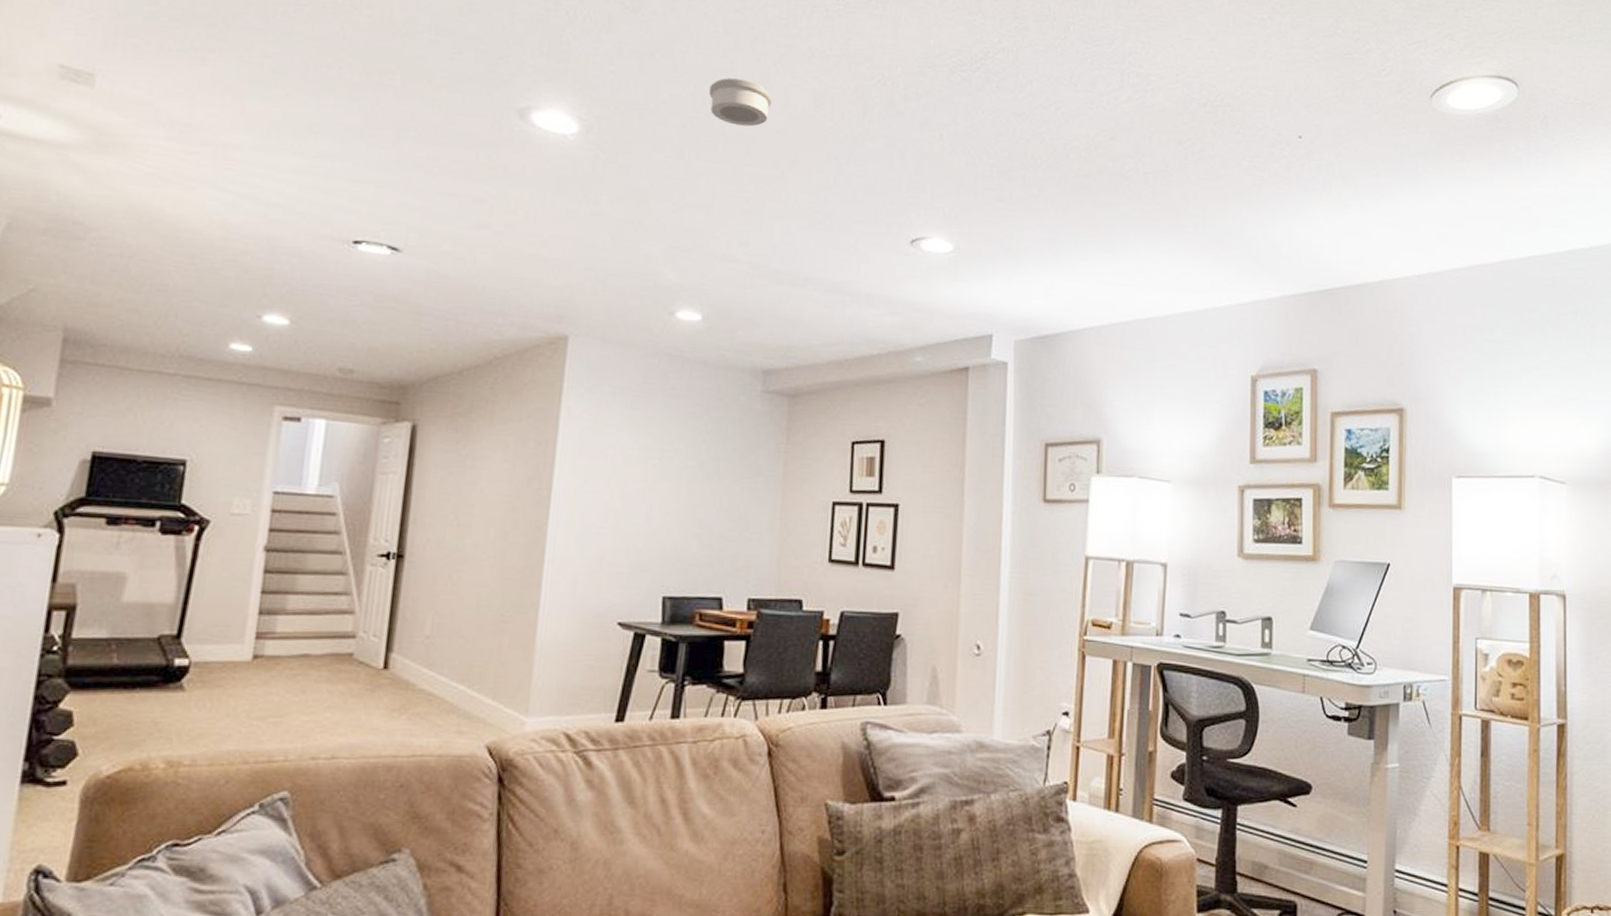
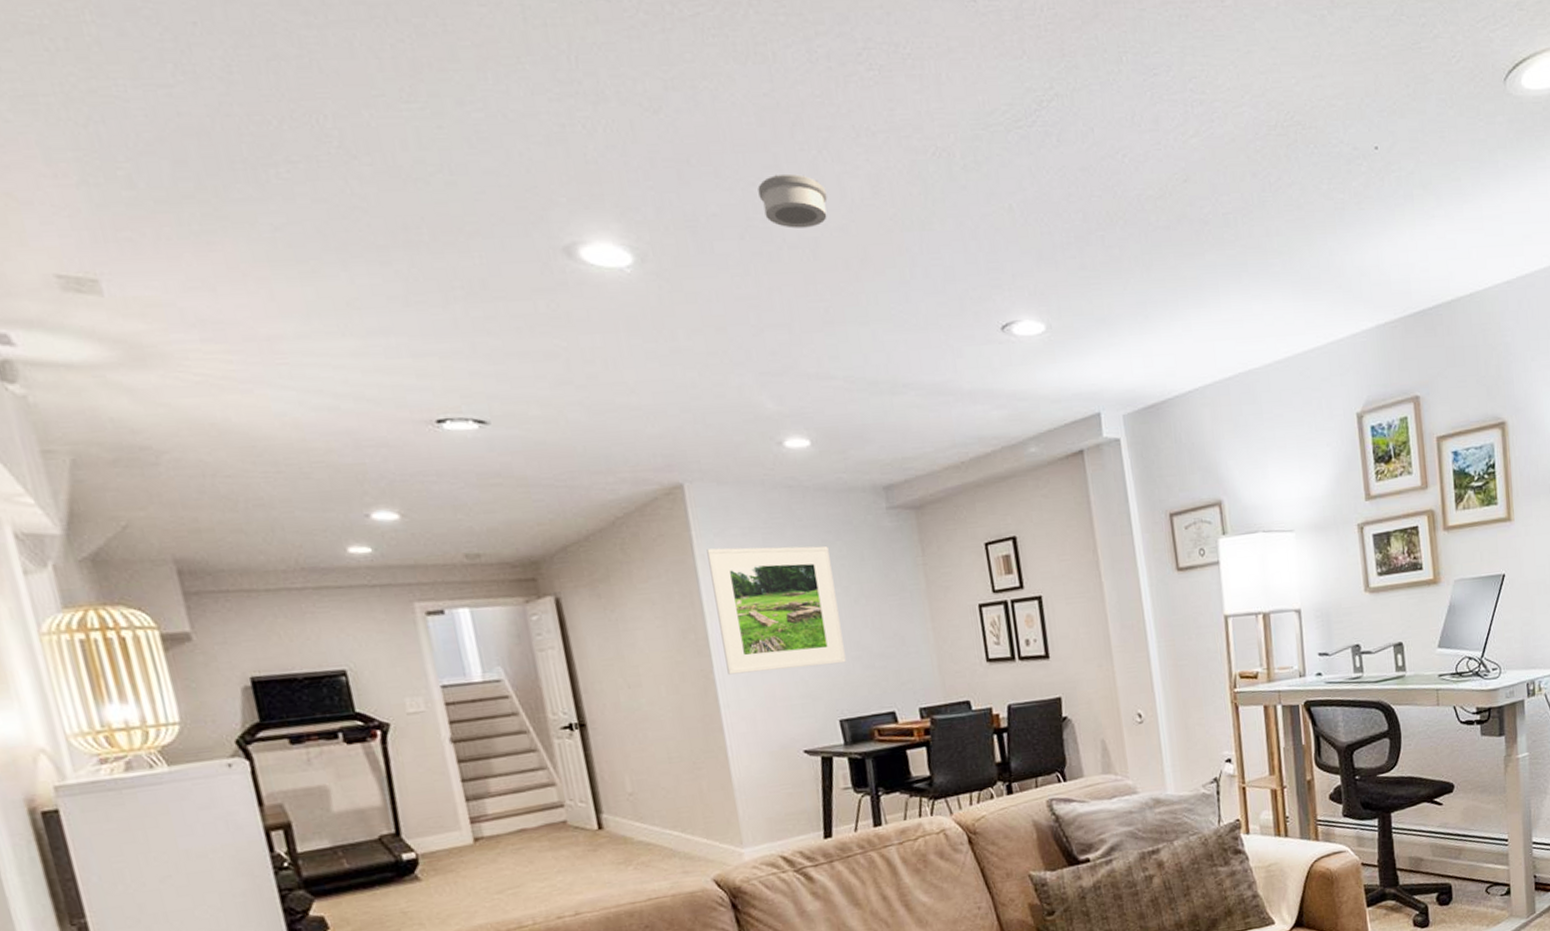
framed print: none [561,402,694,538] -> present [706,546,846,675]

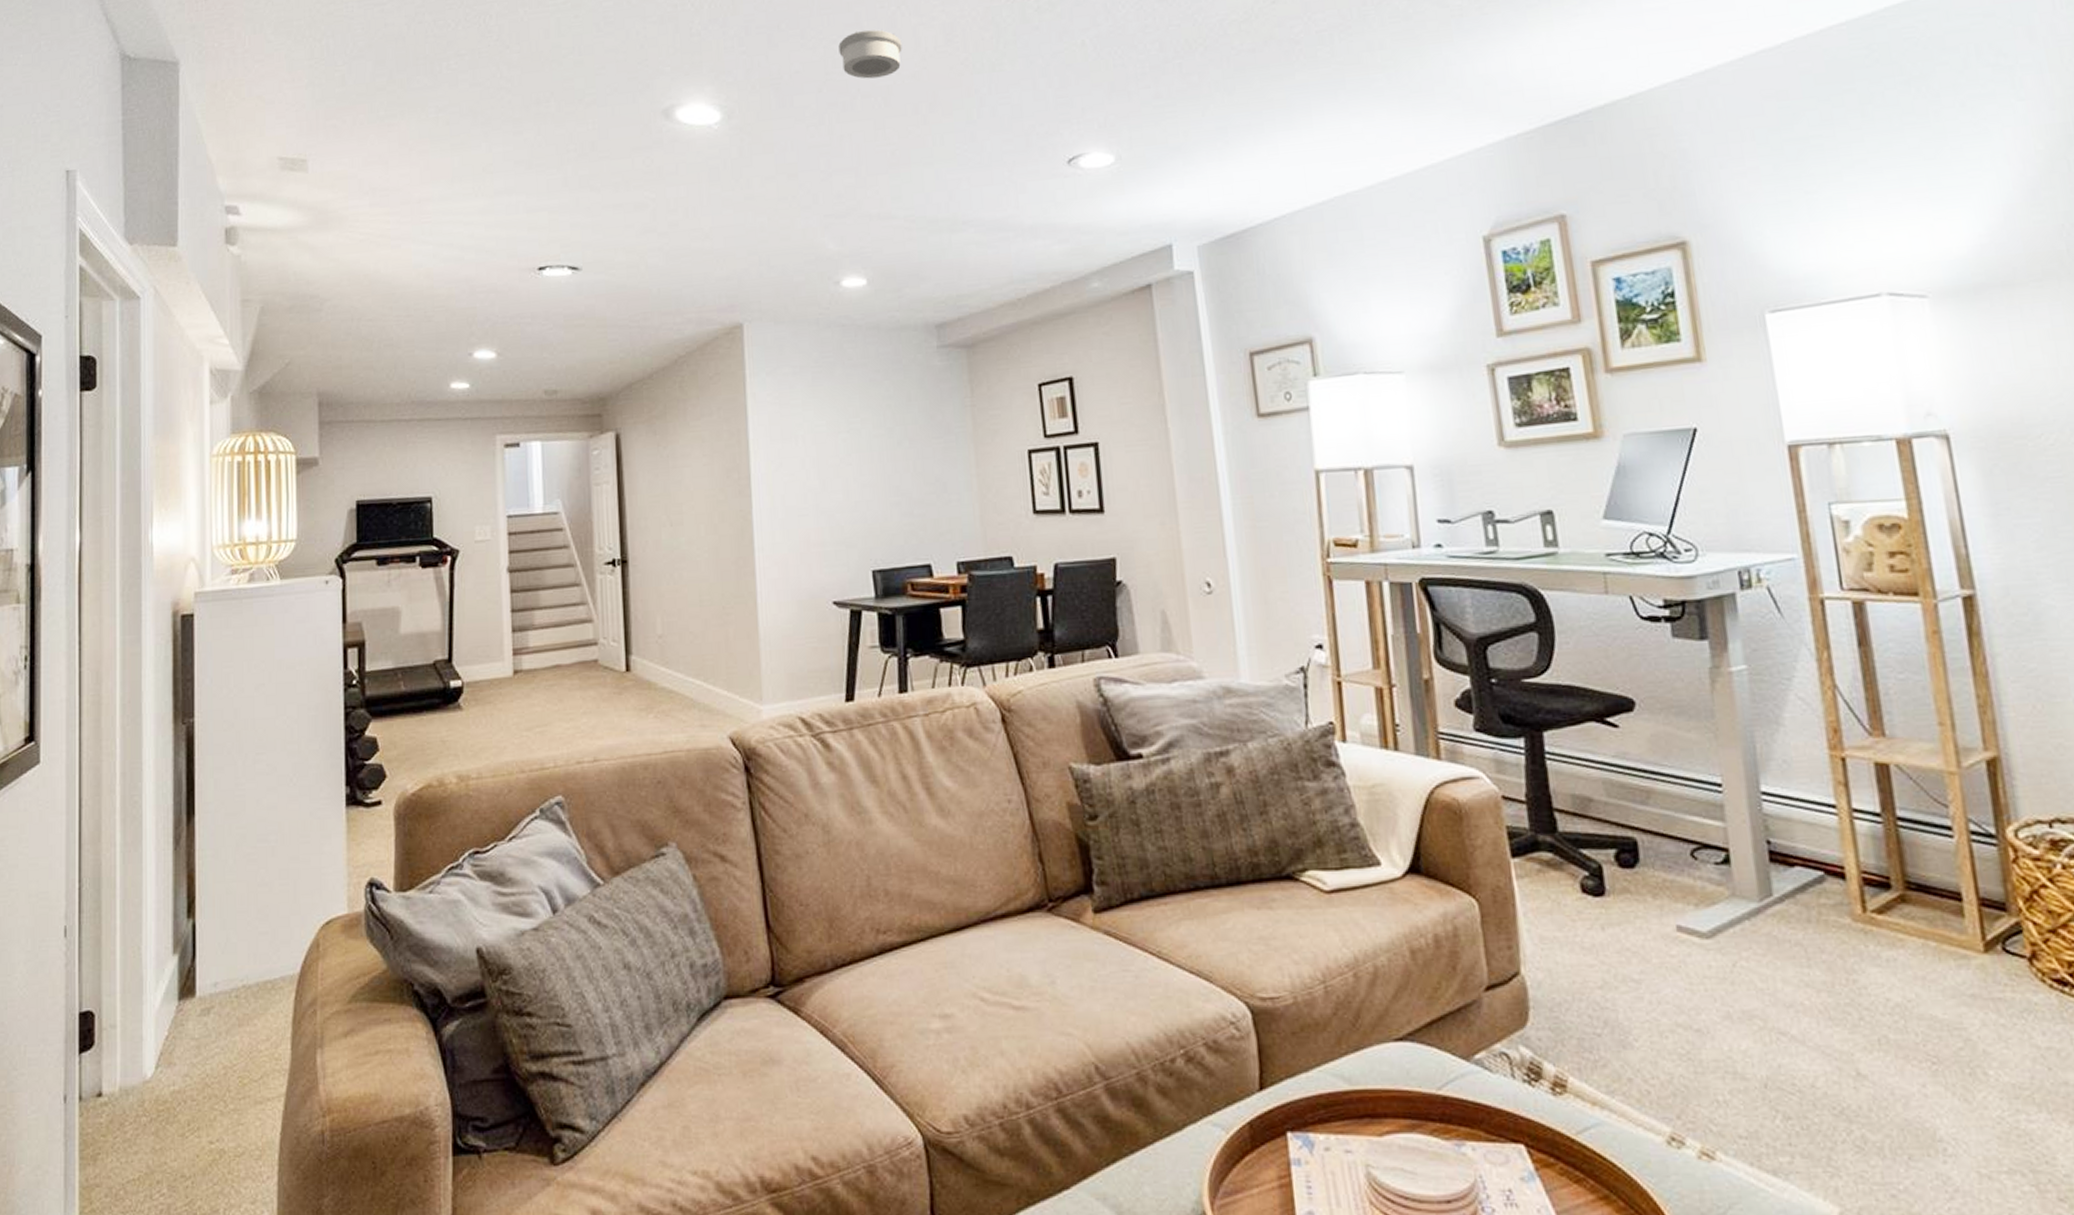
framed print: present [706,546,846,675] -> none [758,385,884,517]

